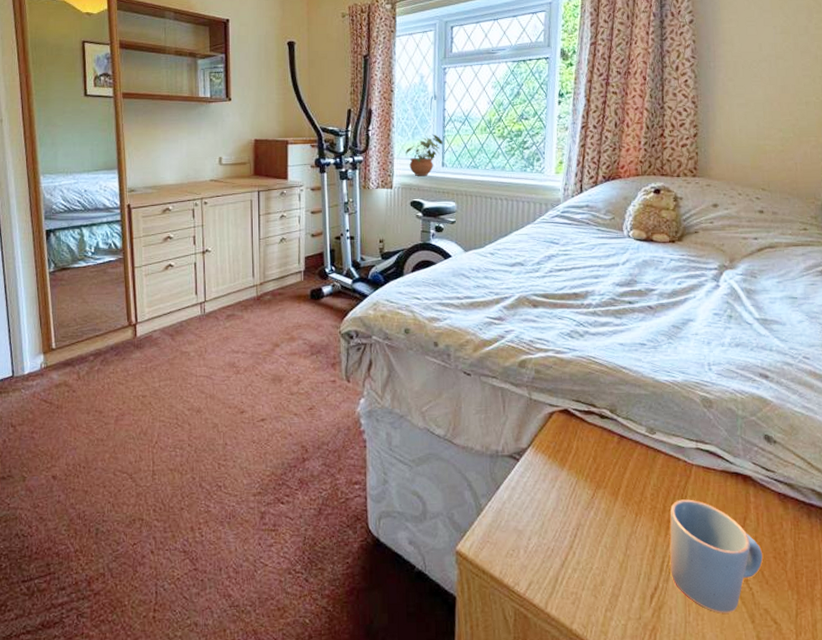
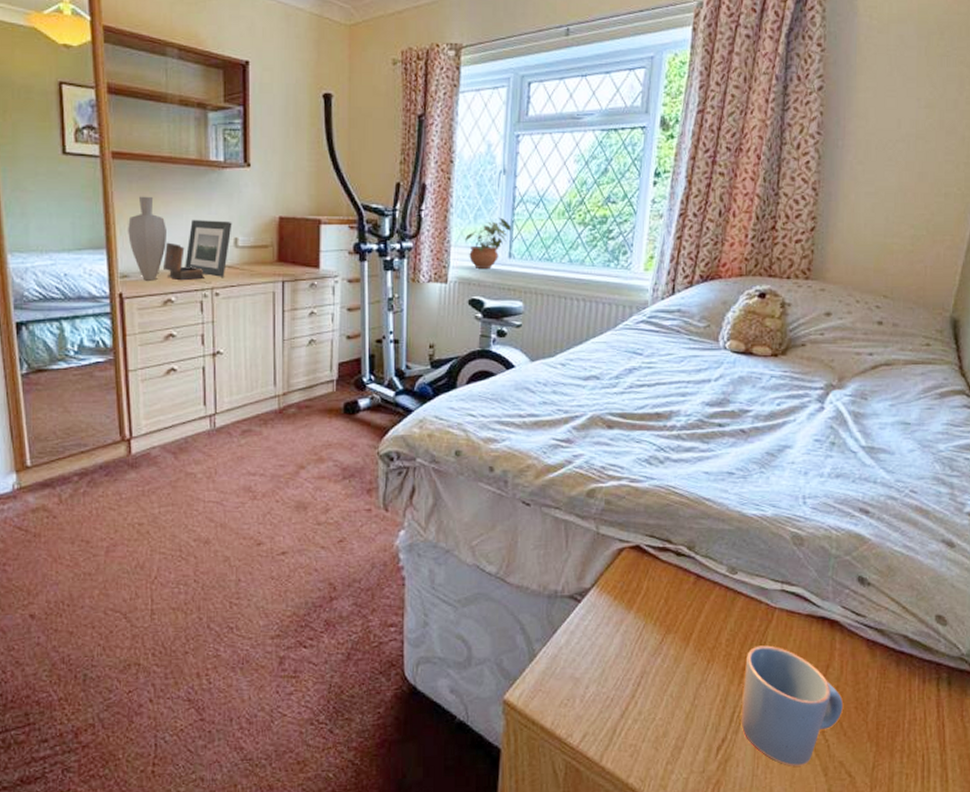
vase: none [135,126,165,194] -> present [128,196,166,281]
jewelry box: none [163,162,196,193] -> present [164,242,206,281]
picture frame: none [180,144,217,189] -> present [185,220,232,277]

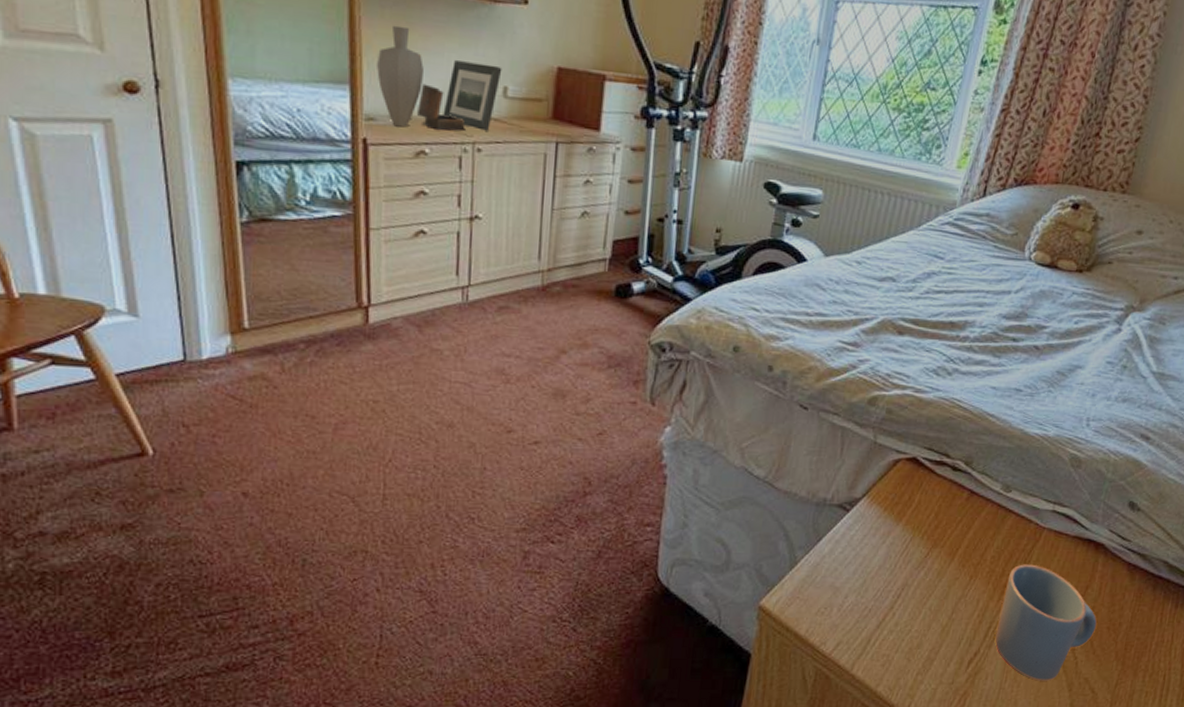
potted plant: present [465,217,512,268] -> none [767,93,820,150]

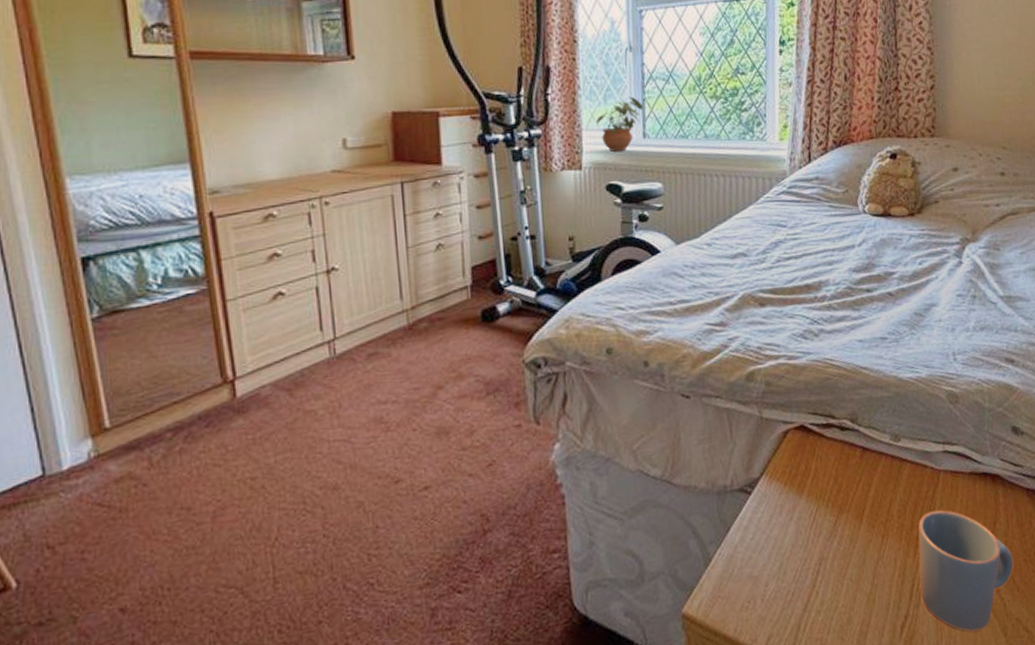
vase: present [377,25,424,128] -> none [215,99,263,195]
jewelry box: present [417,83,467,131] -> none [260,149,312,192]
picture frame: present [443,60,502,131] -> none [286,120,339,184]
potted plant: none [767,93,820,150] -> present [596,96,644,152]

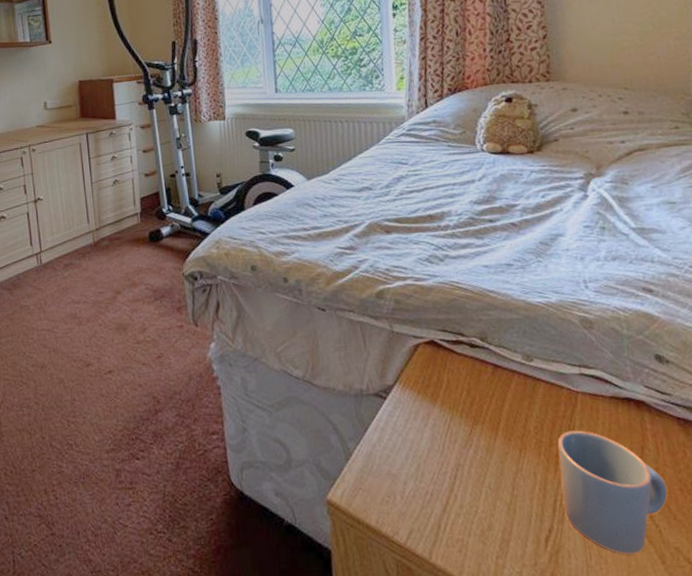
potted plant: present [596,96,644,152] -> none [236,59,275,105]

